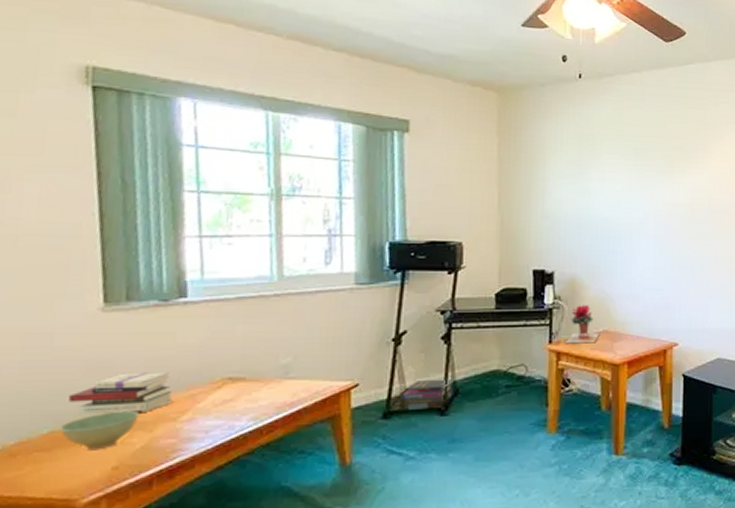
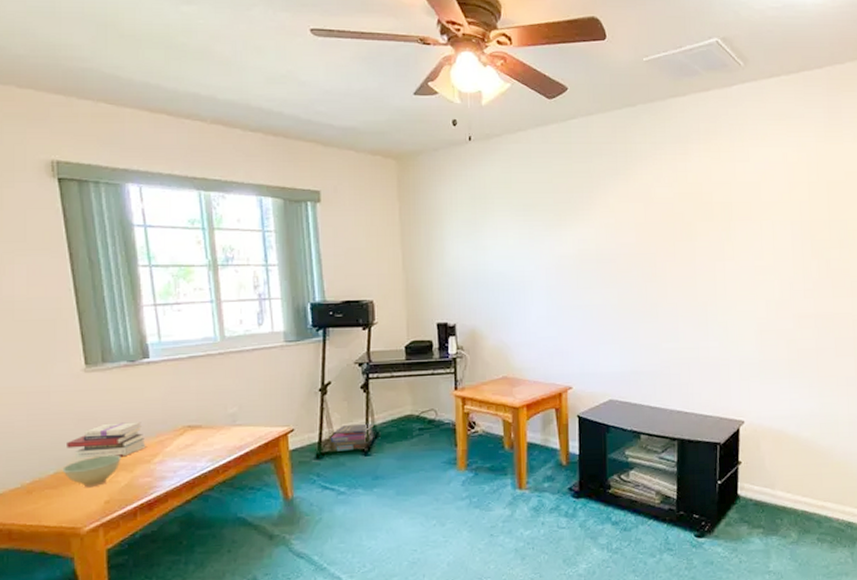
potted flower: present [564,305,599,344] -> none [468,354,499,390]

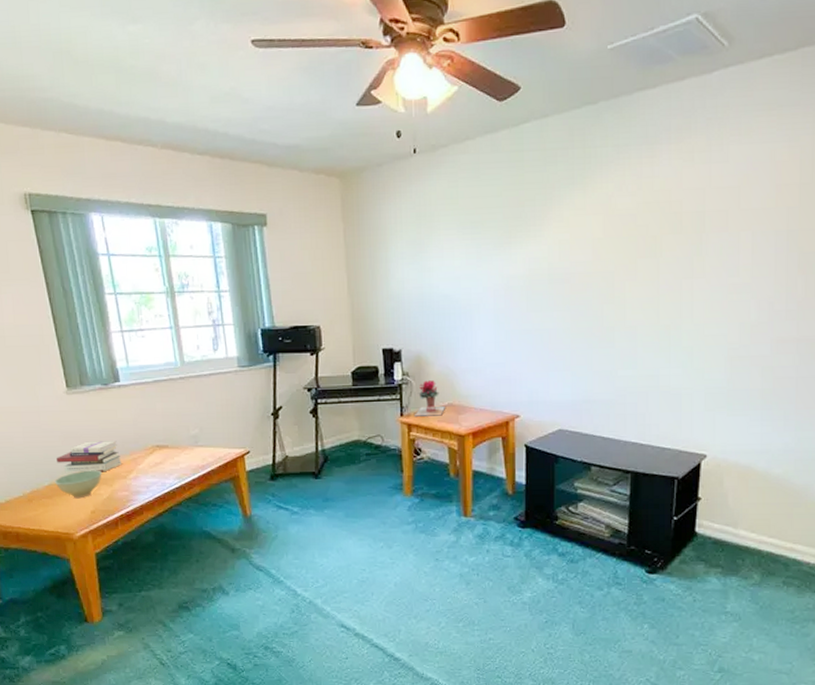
books: present [330,423,374,451] -> none [283,447,323,473]
potted flower: none [468,354,499,390] -> present [414,380,445,417]

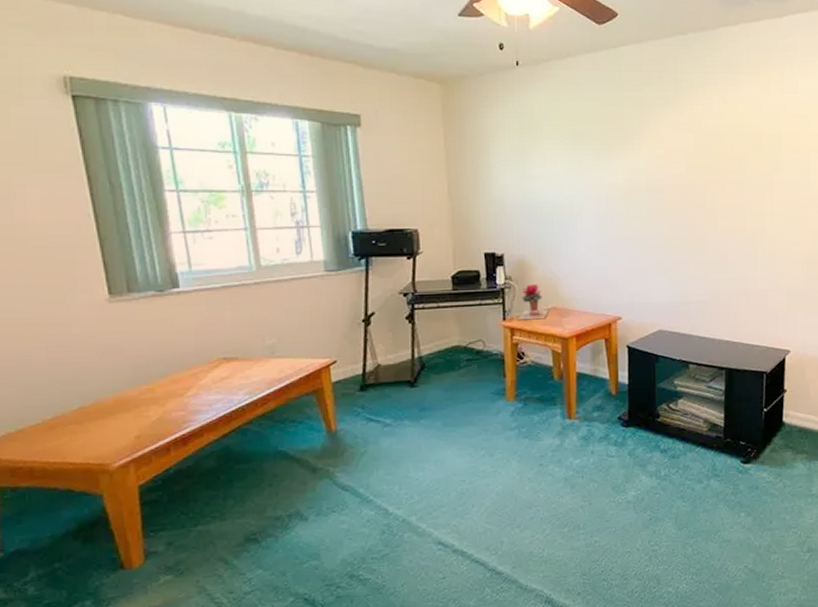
bowl: present [55,470,102,499] -> none [87,388,152,423]
books: present [57,441,122,473] -> none [91,354,178,393]

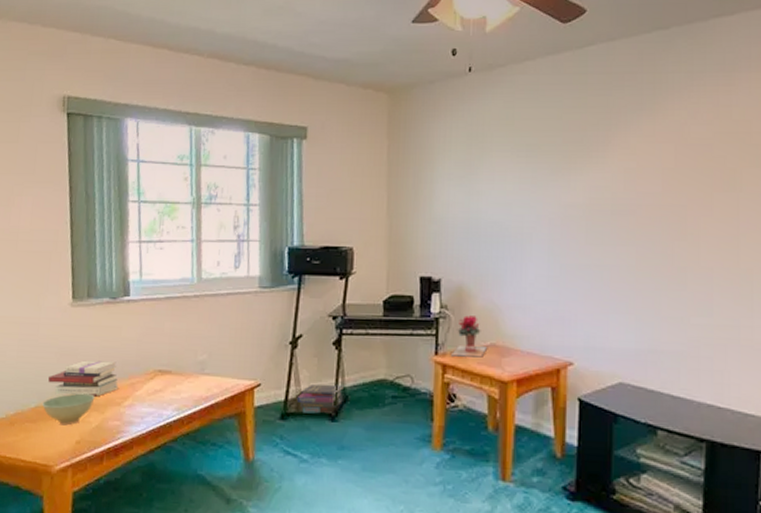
bowl: none [87,388,152,423] -> present [42,393,95,426]
books: none [91,354,178,393] -> present [48,360,119,397]
books: none [374,354,420,383] -> present [296,385,343,414]

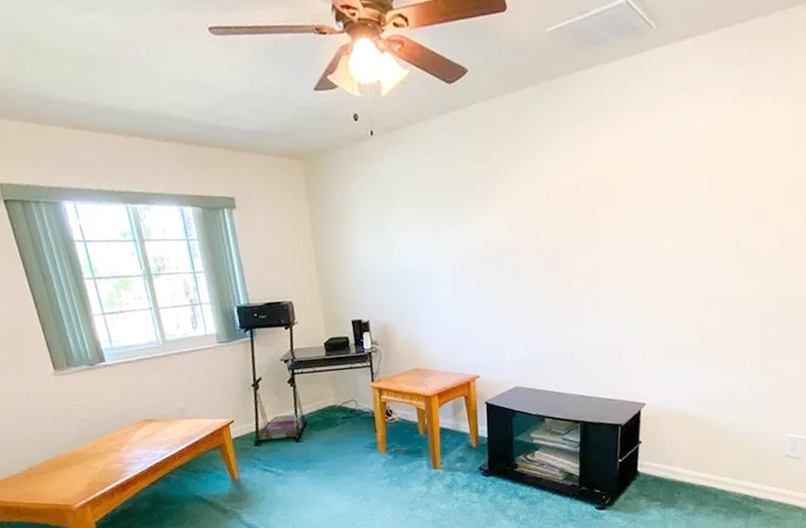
bowl: present [42,393,95,426] -> none [50,445,95,473]
books: present [48,360,119,397] -> none [50,417,114,449]
potted flower: present [450,315,487,358] -> none [384,347,412,381]

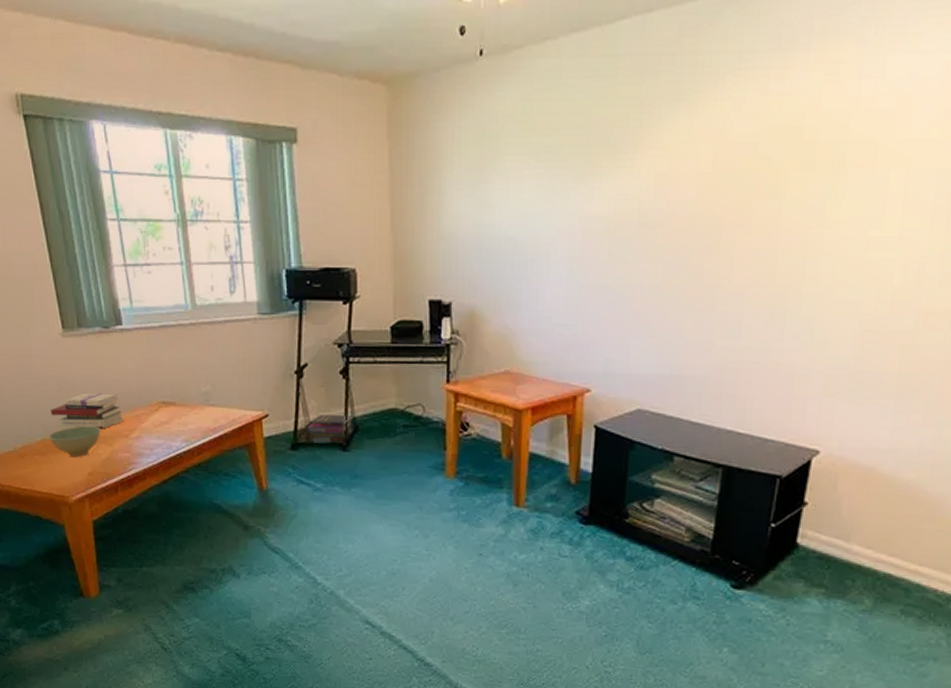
books: none [50,417,114,449] -> present [51,392,123,429]
bowl: none [50,445,95,473] -> present [49,425,101,458]

